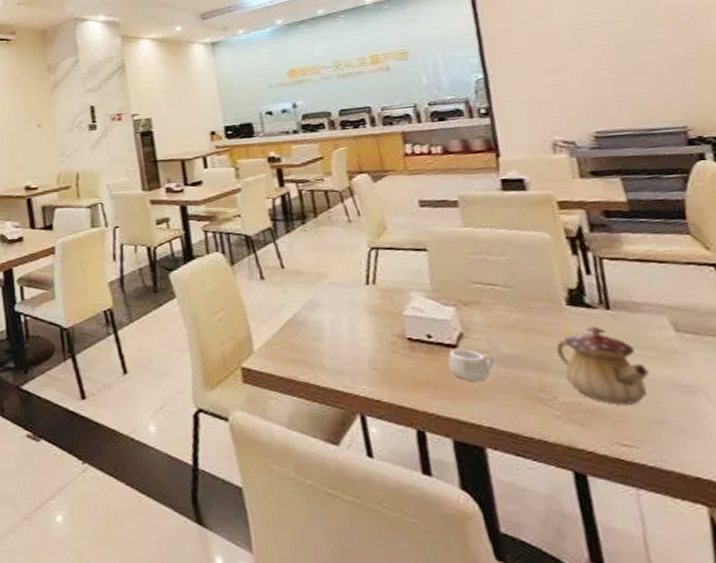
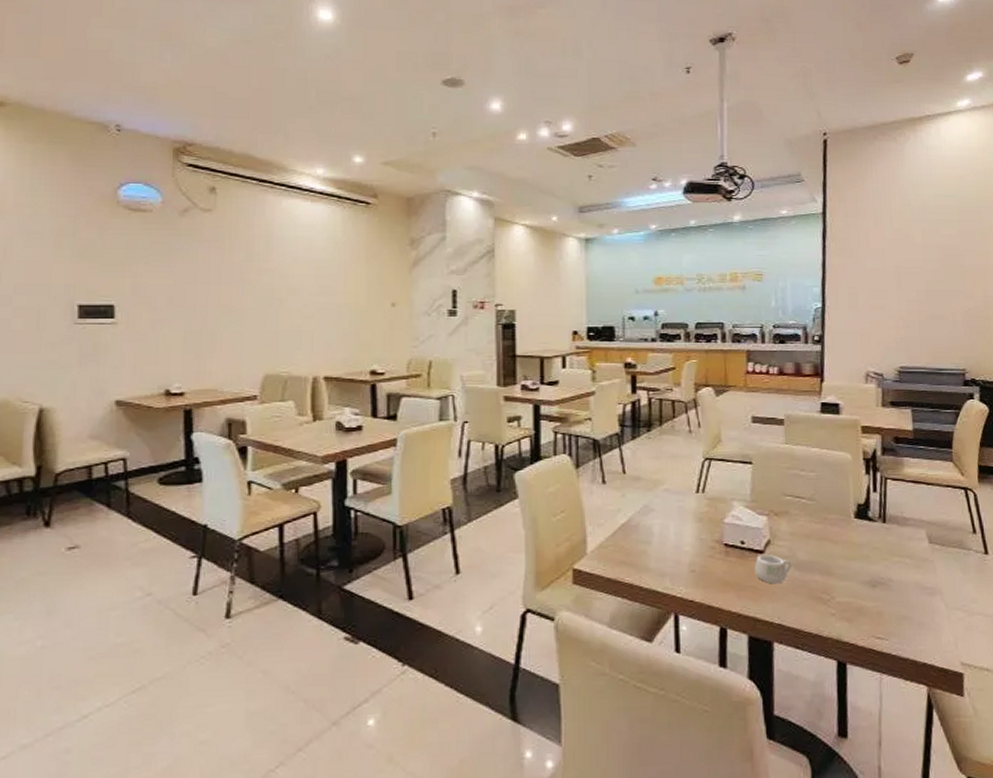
teapot: present [556,327,651,405] -> none [841,537,906,604]

